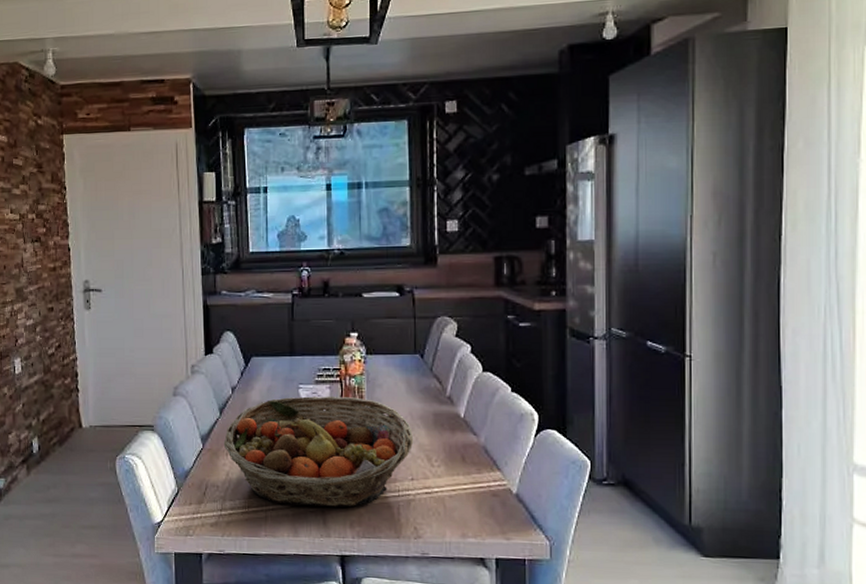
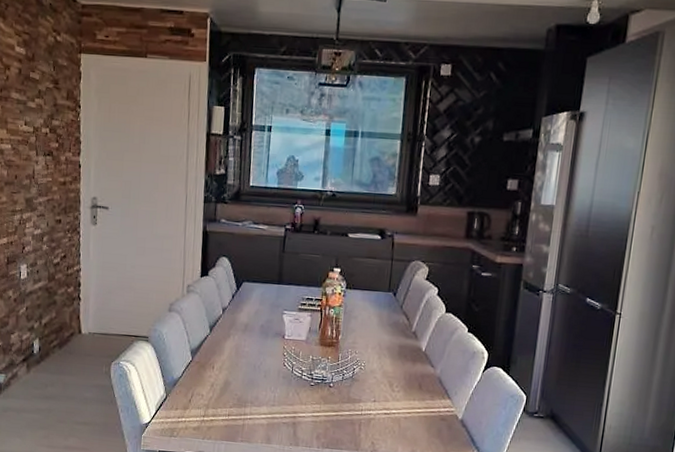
fruit basket: present [223,395,414,507] -> none [211,321,380,421]

